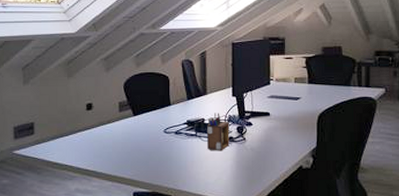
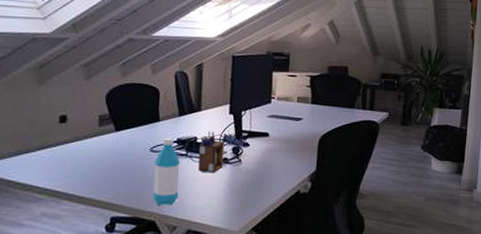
water bottle: none [168,120,191,181] -> present [153,137,181,205]

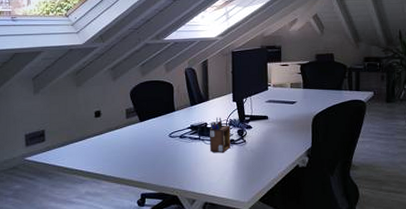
water bottle: present [153,137,181,205] -> none [173,124,195,182]

